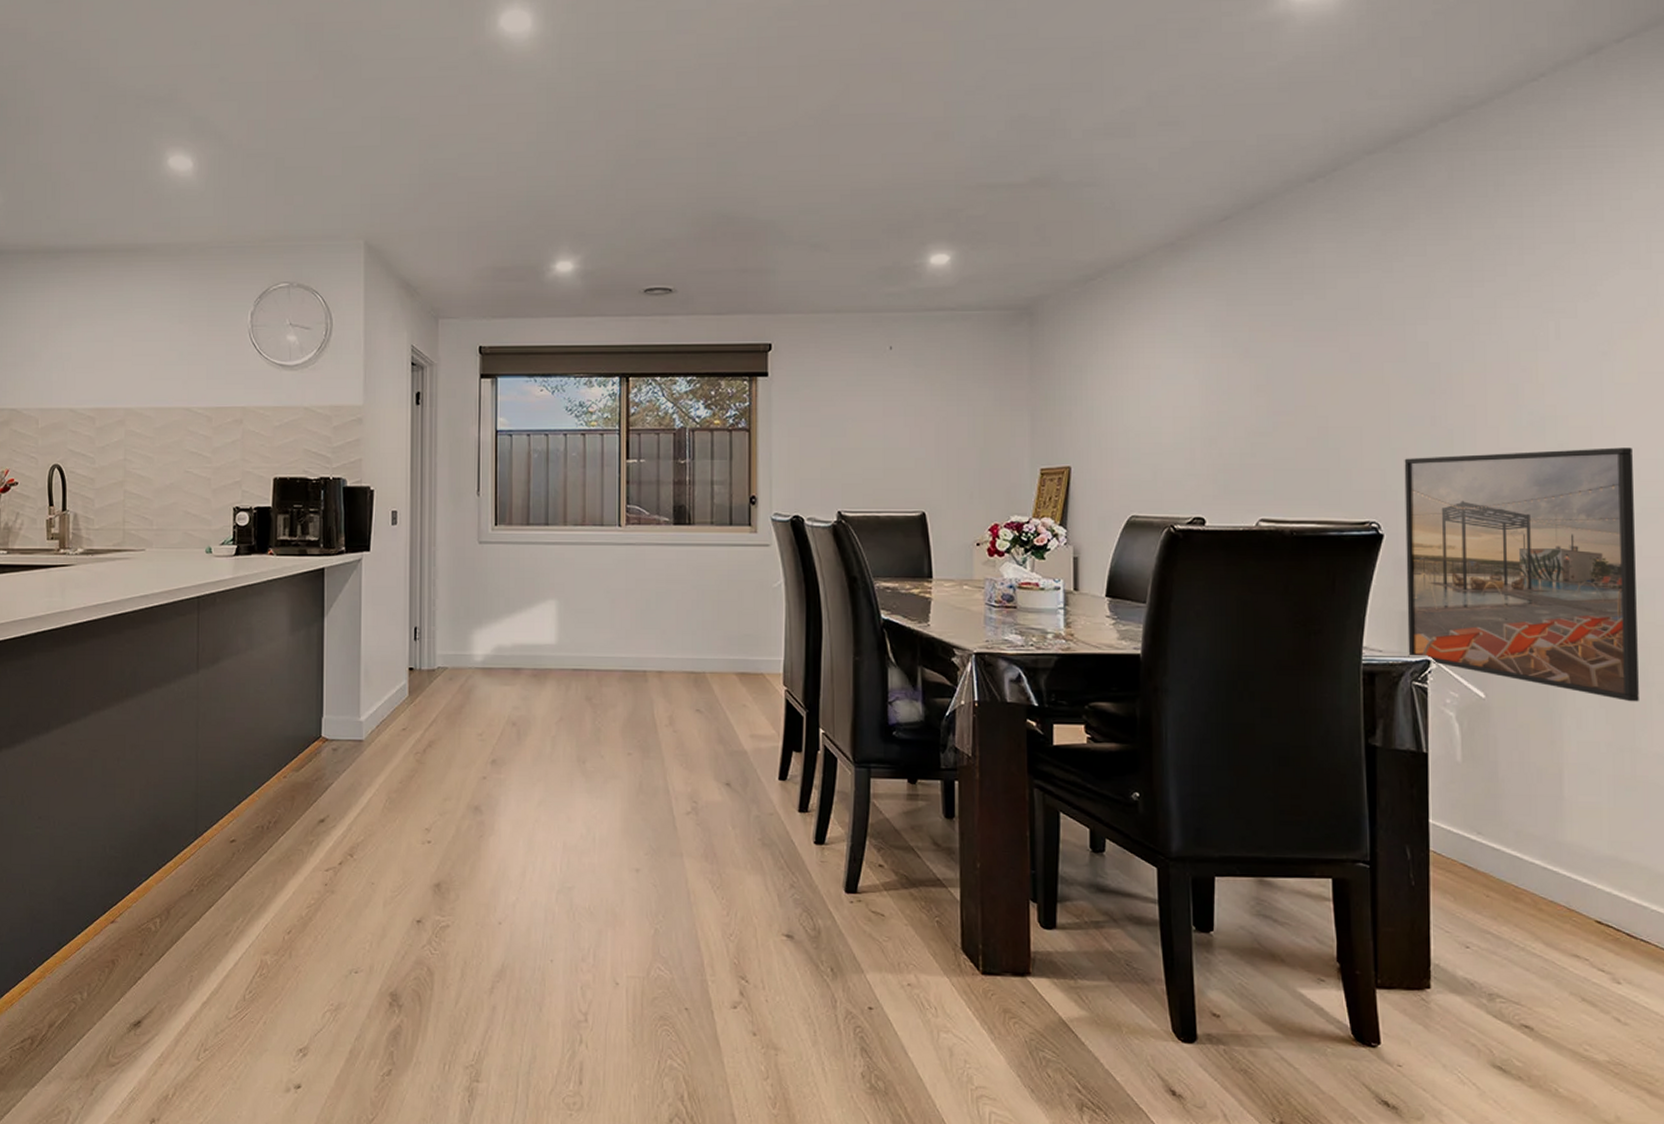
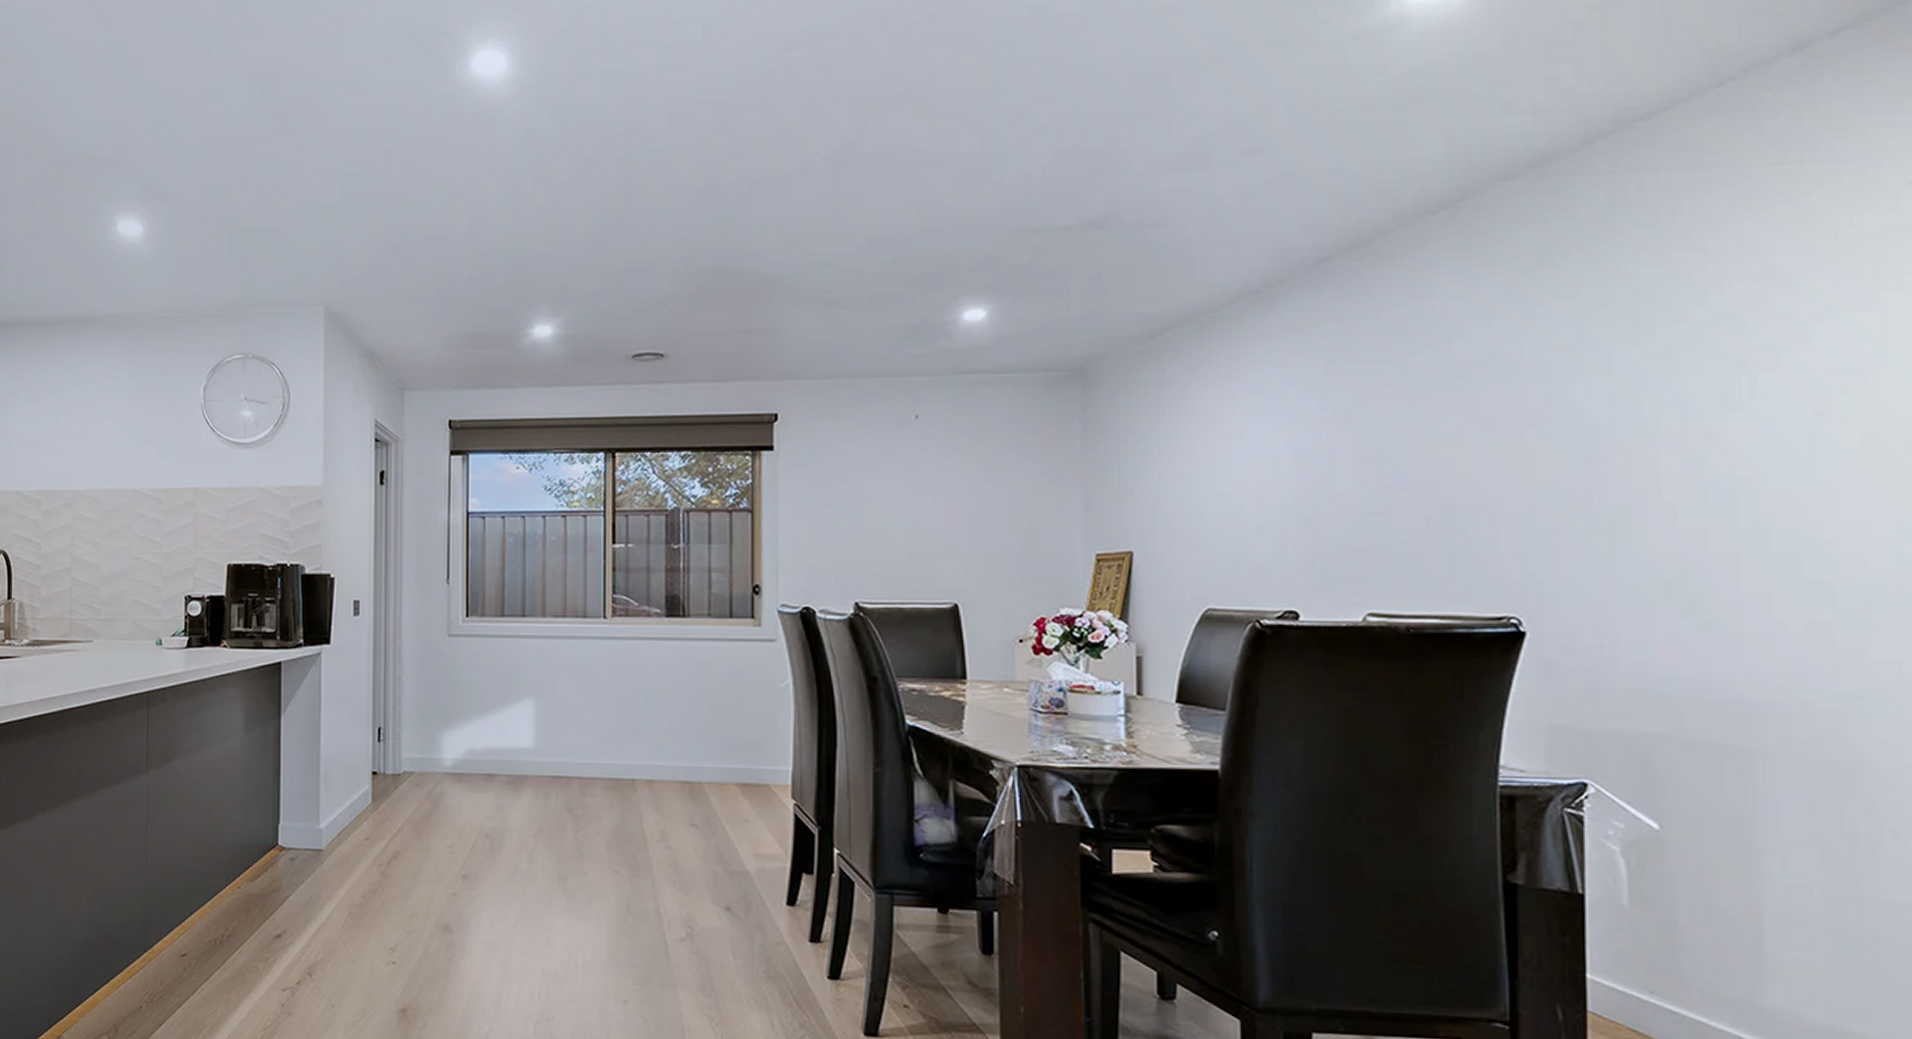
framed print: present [1404,447,1639,702] -> none [1552,528,1865,839]

